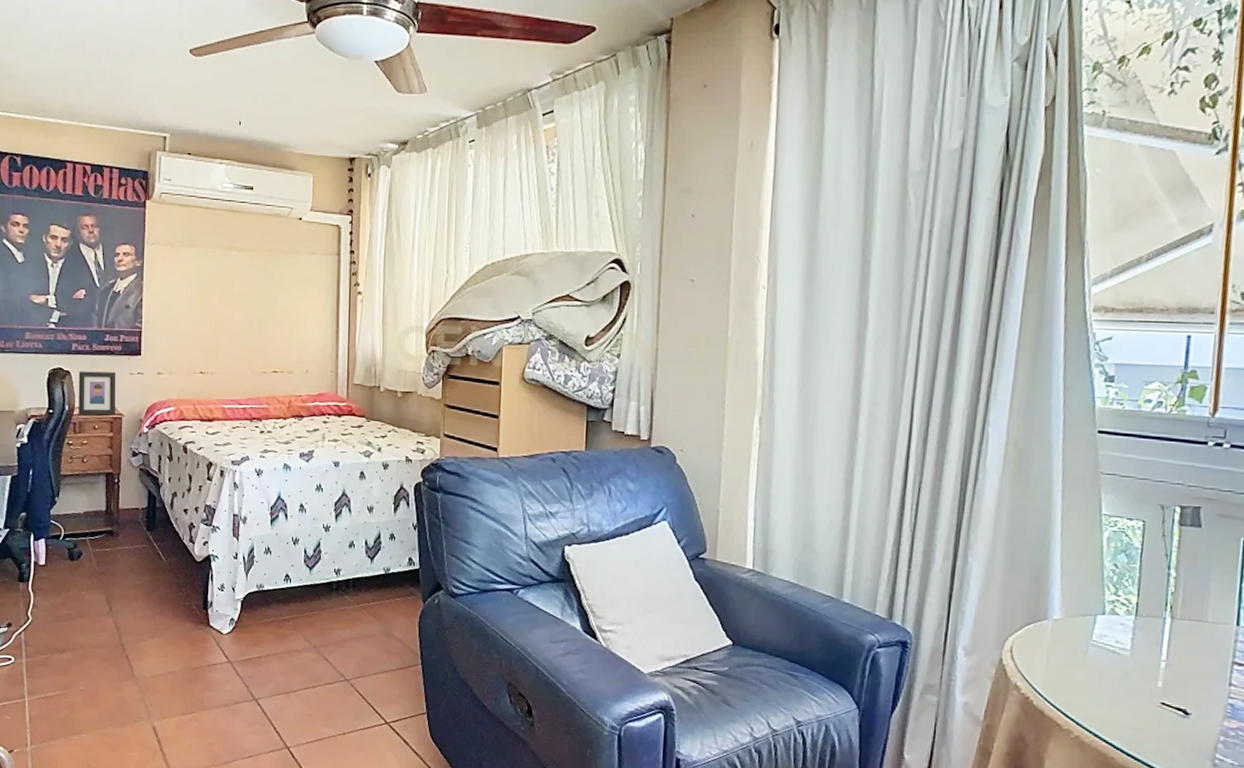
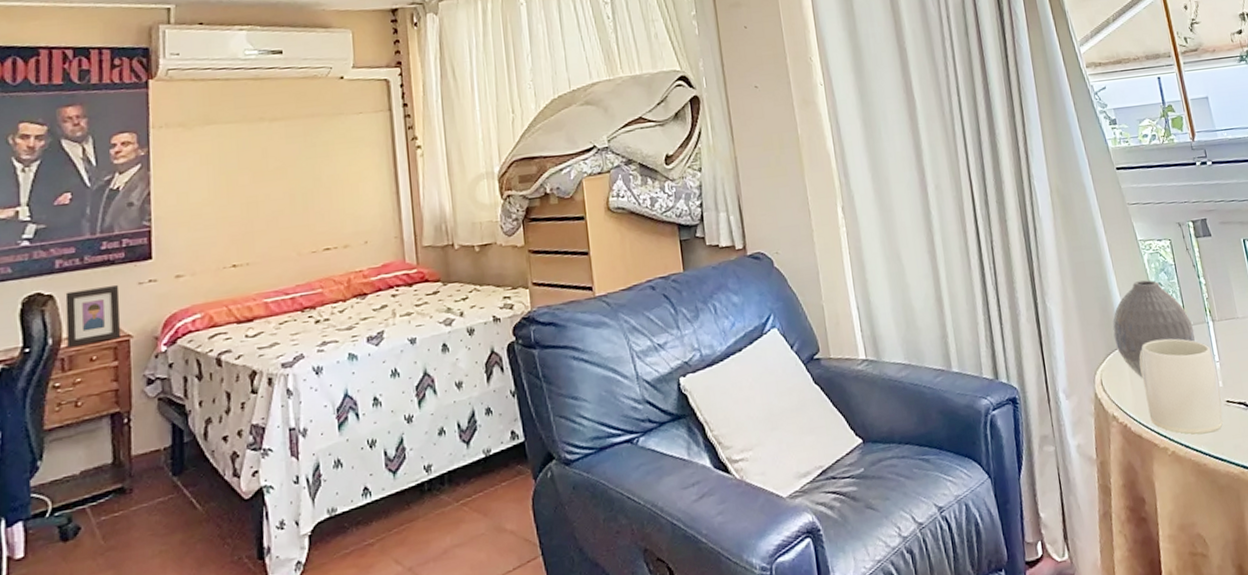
vase: none [1039,557,1144,657] -> present [1112,280,1196,379]
mug: none [1059,621,1160,730] -> present [1139,338,1223,435]

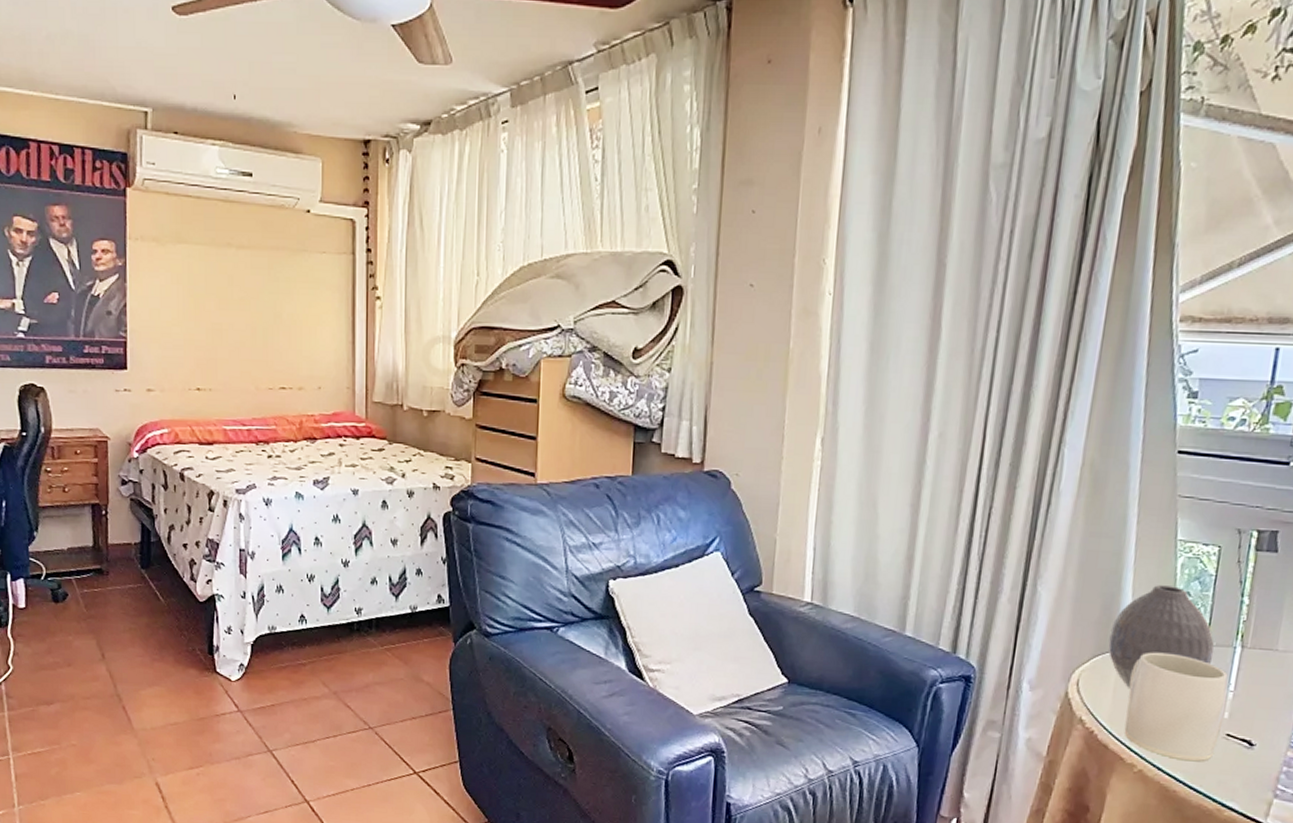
picture frame: present [65,285,120,348] -> none [54,387,100,439]

